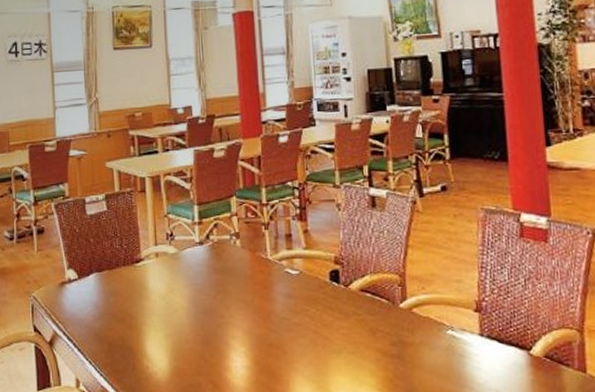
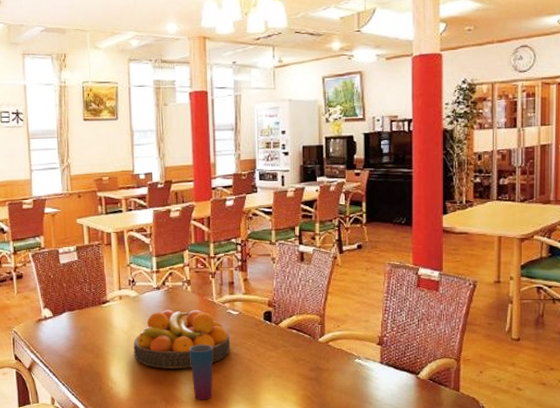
fruit bowl: none [172,269,291,342] -> present [133,309,231,368]
cup: none [240,312,270,383] -> present [189,345,213,400]

